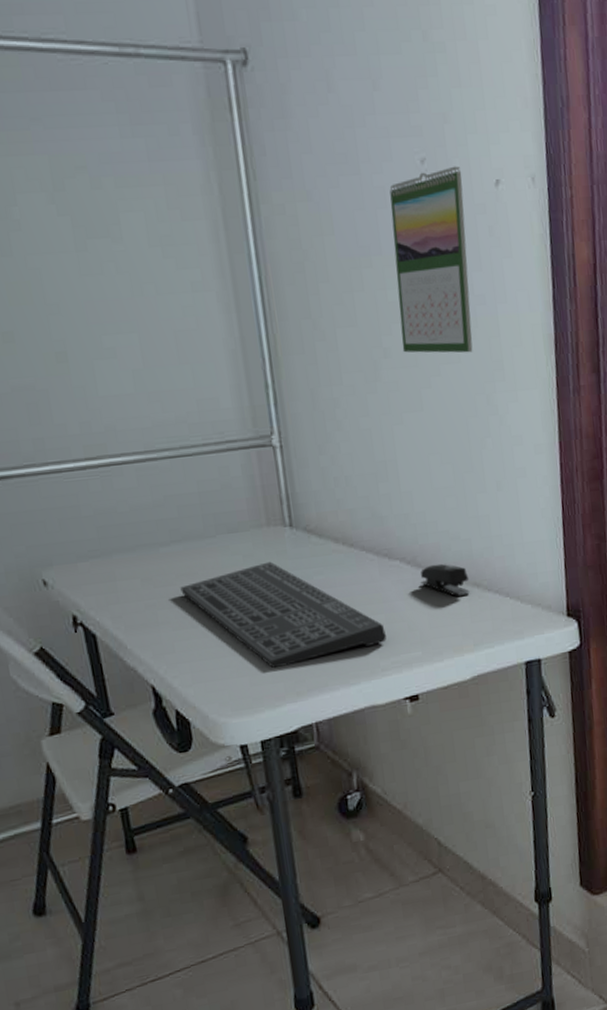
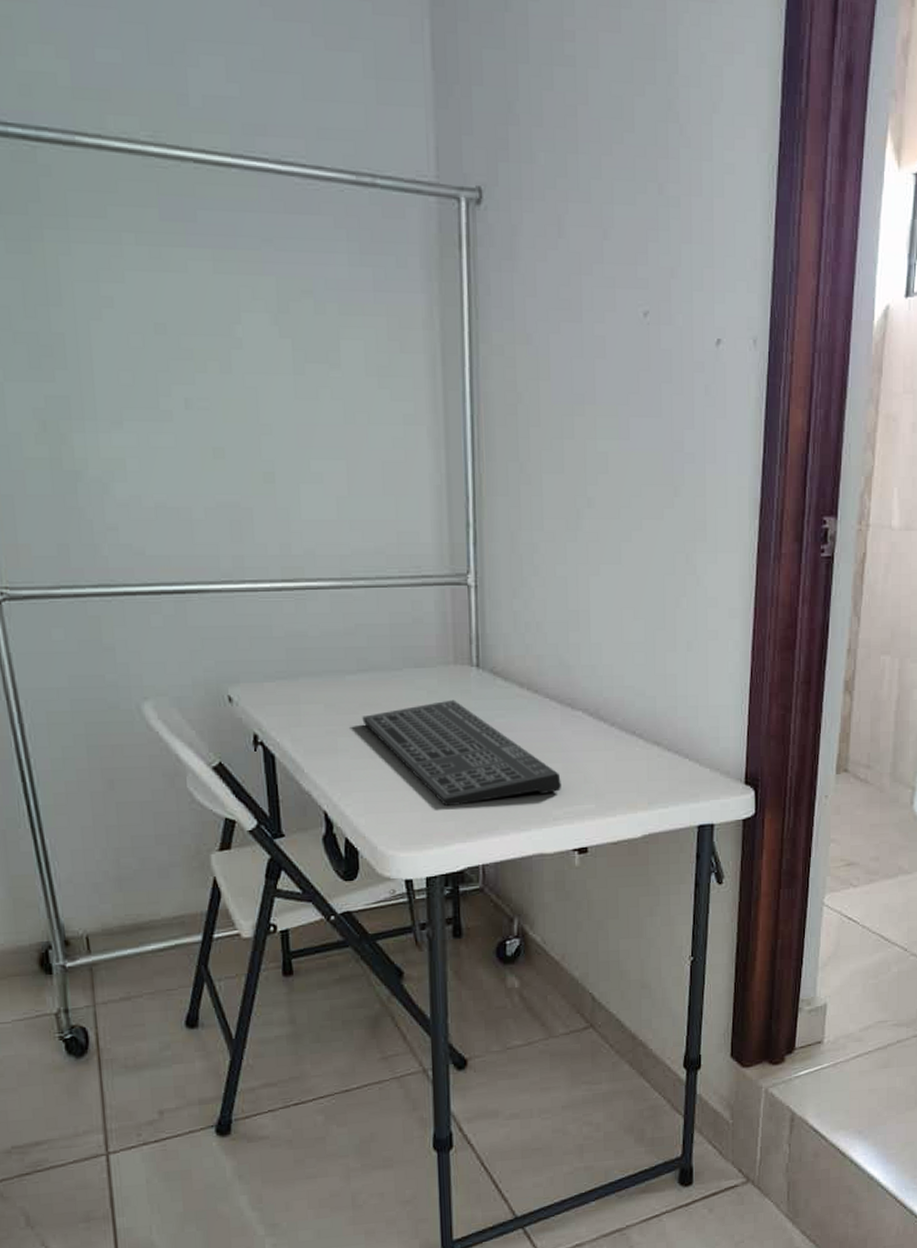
calendar: present [389,166,473,353] -> none [606,321,684,510]
stapler: present [420,563,471,597] -> none [601,718,651,753]

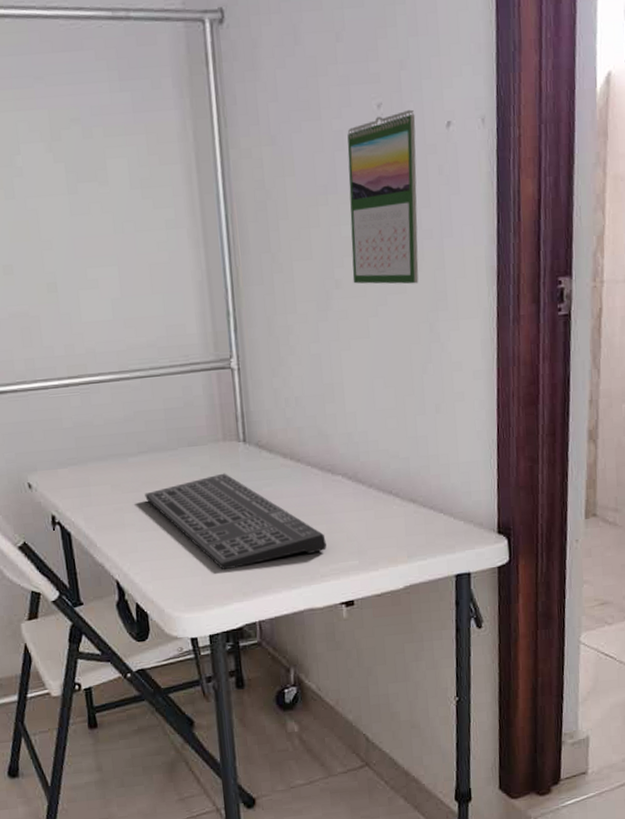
calendar: none [606,321,684,510] -> present [347,109,419,284]

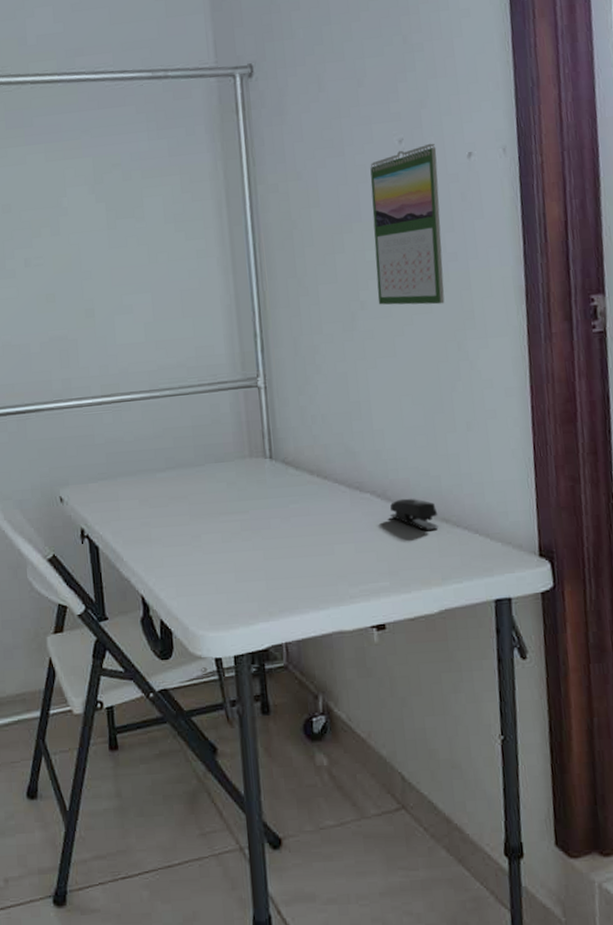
keyboard: present [145,473,327,571] -> none [171,489,356,588]
stapler: none [360,480,407,511] -> present [389,498,440,530]

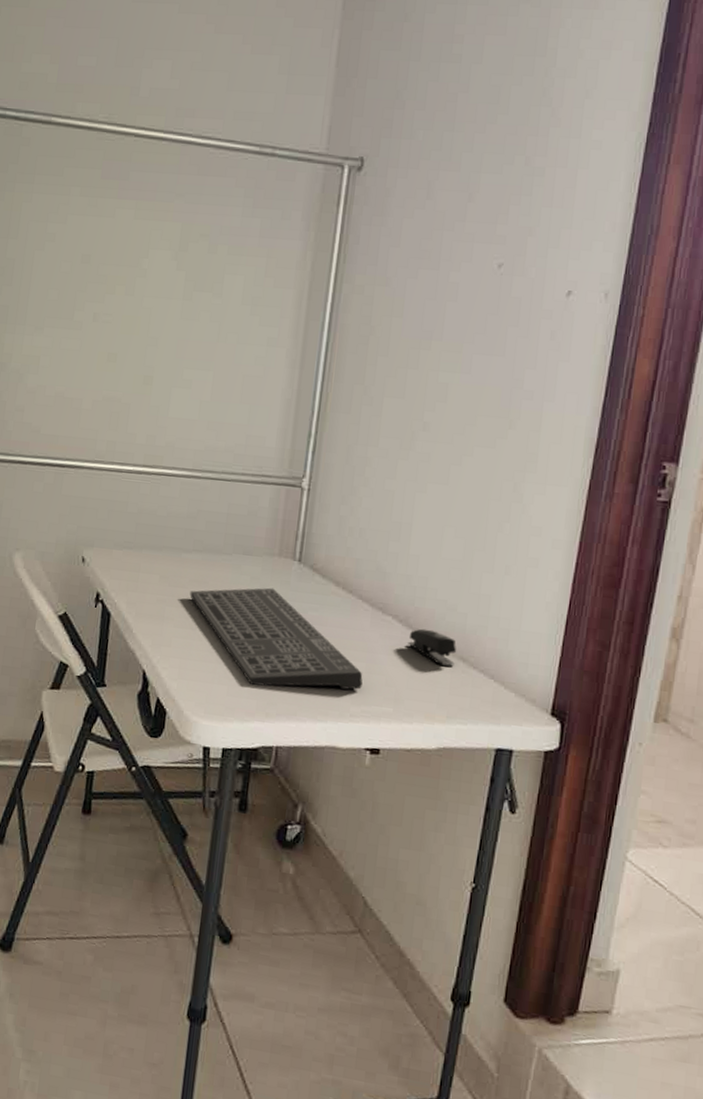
keyboard: none [171,489,356,588] -> present [190,588,363,690]
calendar: present [370,143,445,305] -> none [441,273,536,441]

